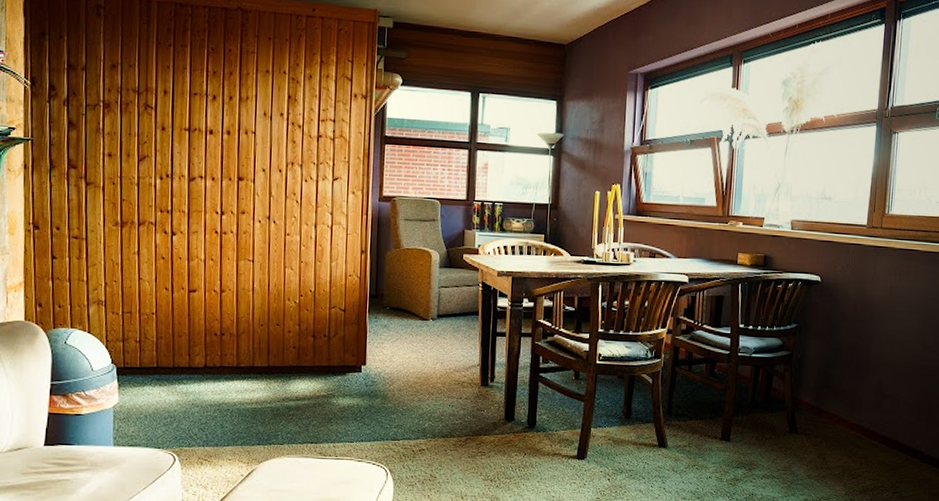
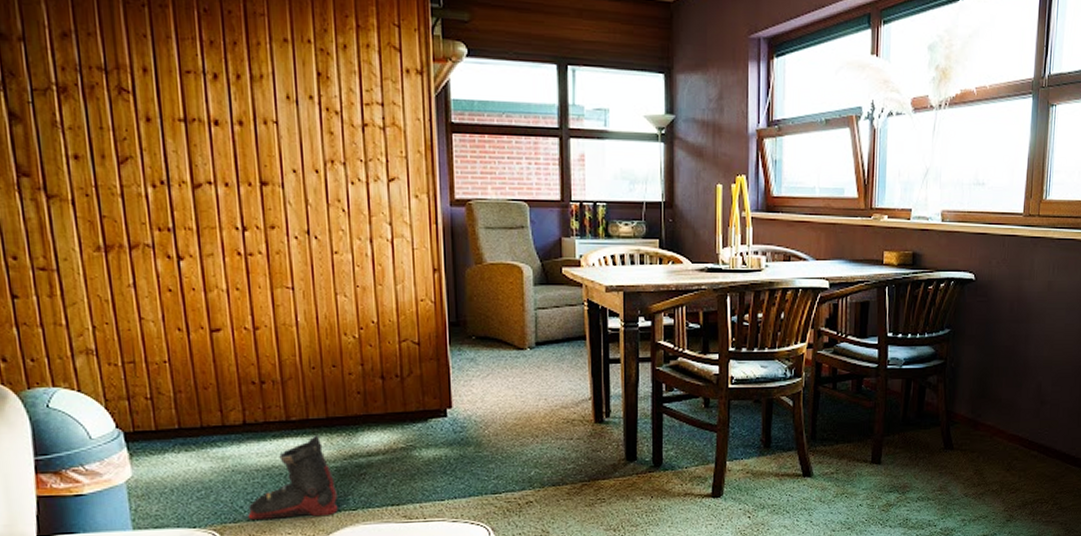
ski boot: none [199,379,270,448] -> present [248,434,338,520]

